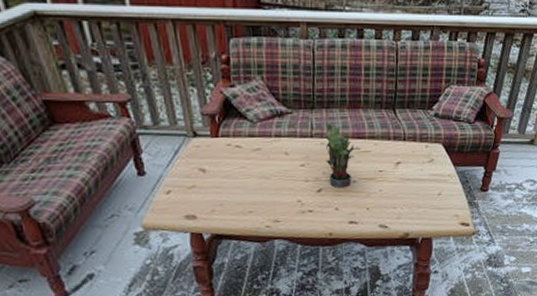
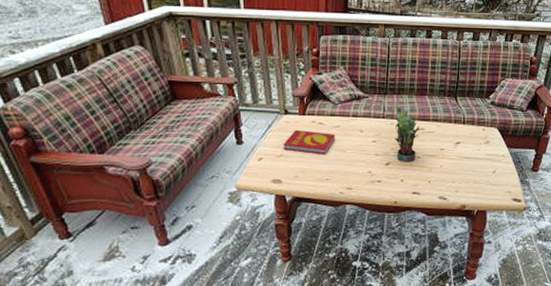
book: none [194,155,257,184] -> present [283,129,335,155]

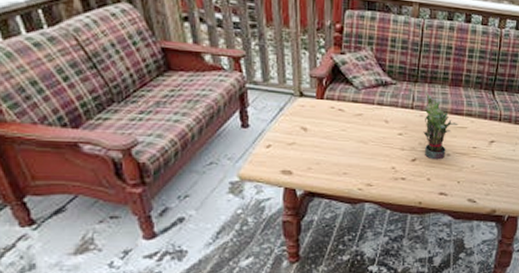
book: present [283,129,335,155] -> none [296,115,357,146]

